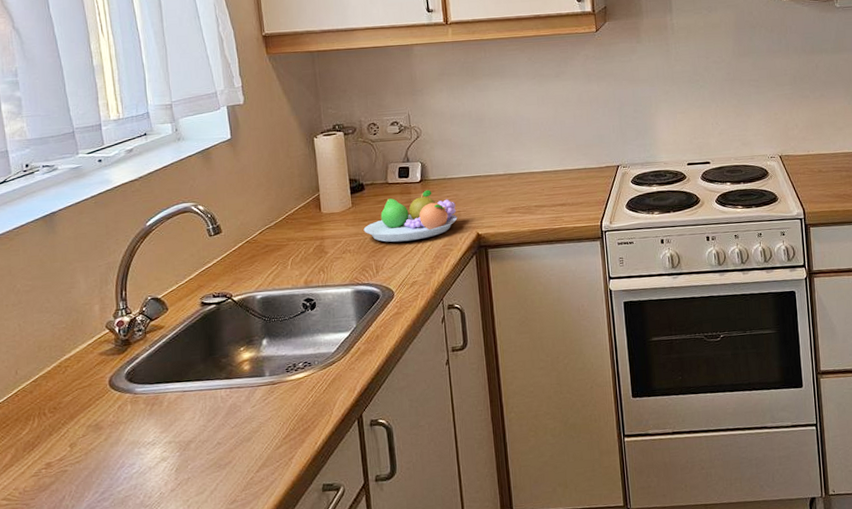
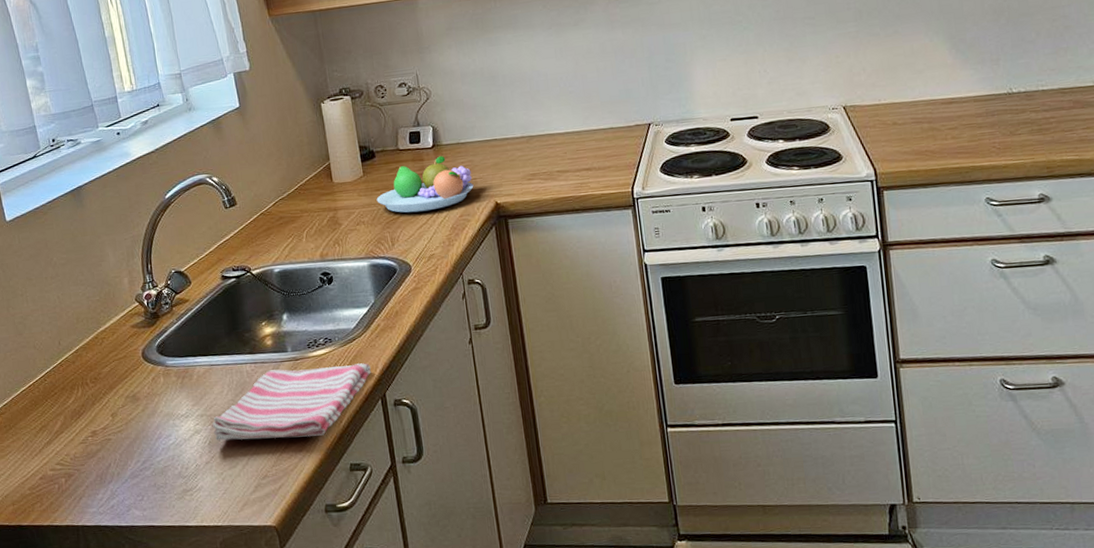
dish towel: none [180,385,349,468] -> present [212,363,371,441]

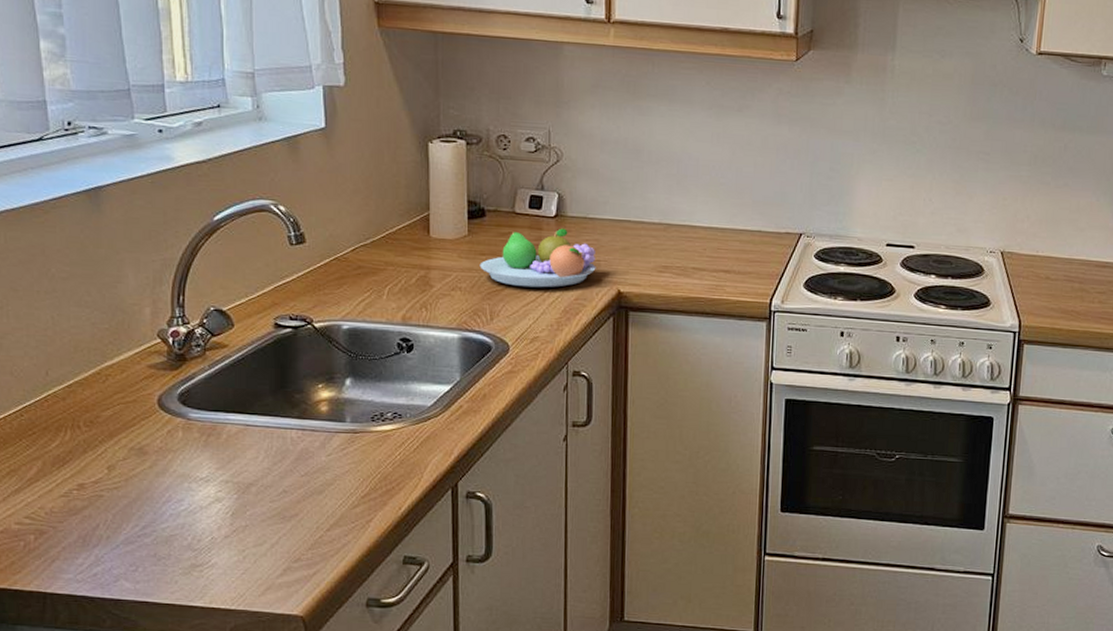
dish towel: present [212,363,371,441] -> none [238,440,444,521]

